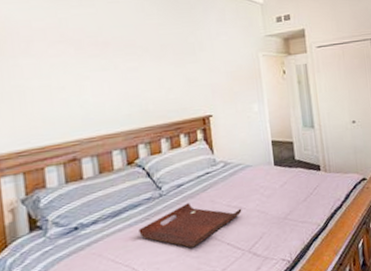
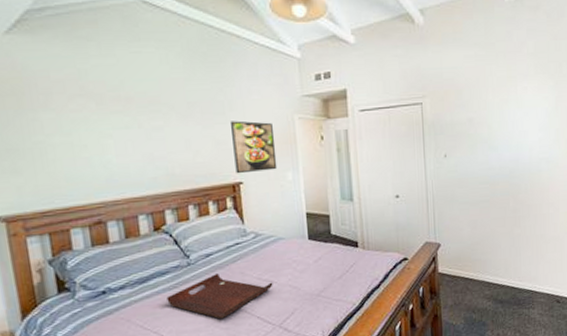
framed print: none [201,59,244,108] -> present [231,120,278,174]

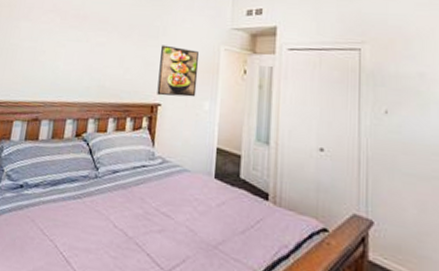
serving tray: present [166,273,273,319] -> none [69,193,170,246]

